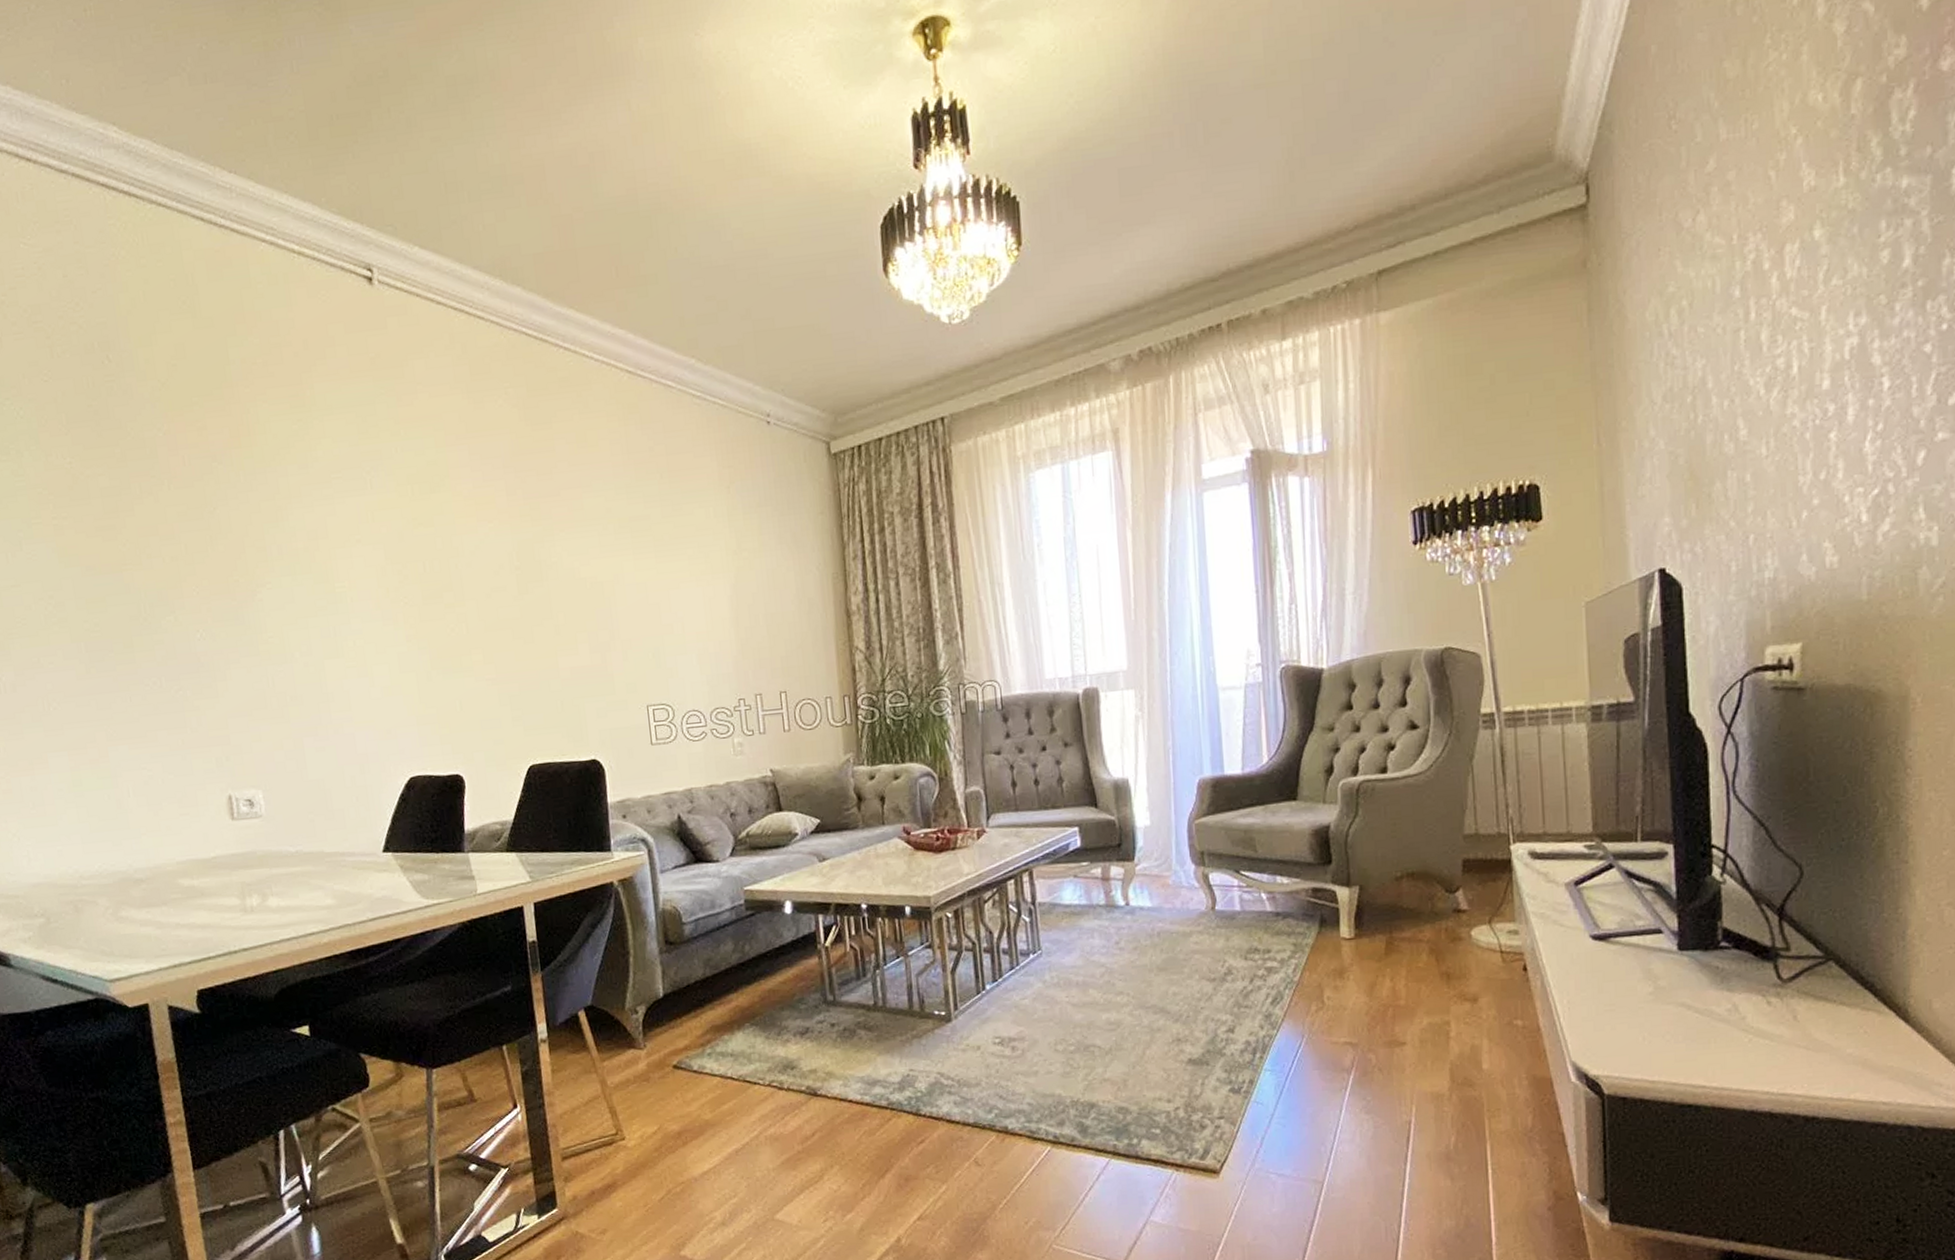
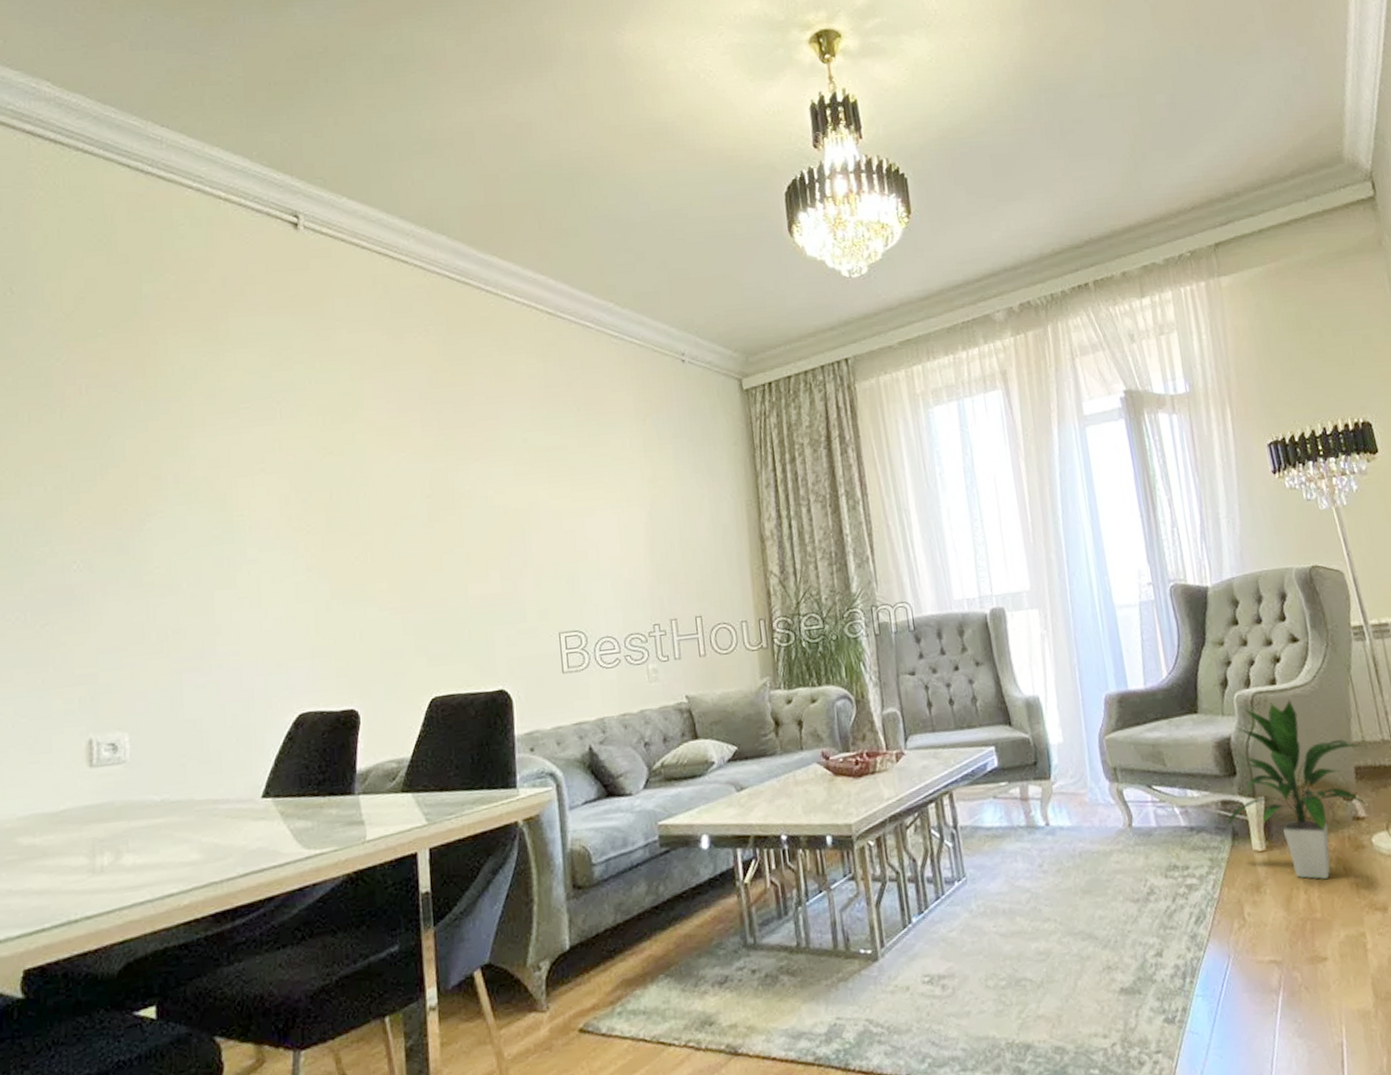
indoor plant: none [1314,788,1478,968] -> present [1226,699,1367,879]

